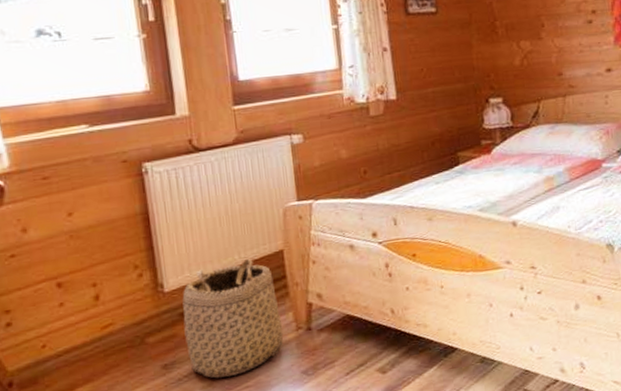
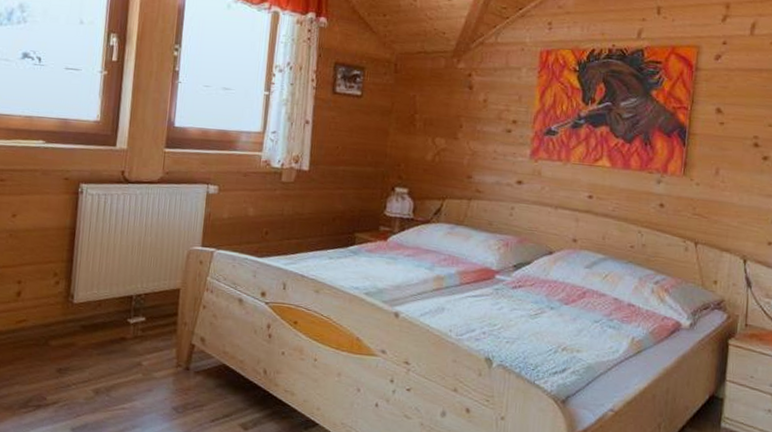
basket: present [182,258,284,379] -> none [80,289,167,395]

